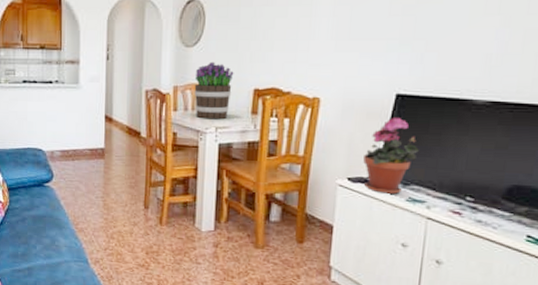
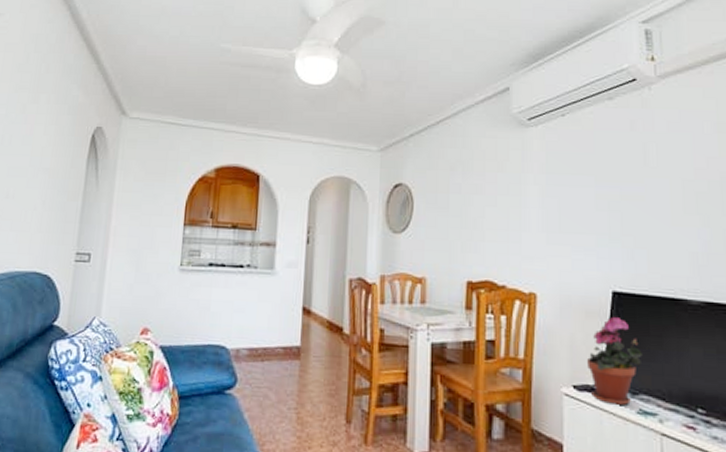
bouquet: present [194,61,234,120] -> none [403,250,445,315]

